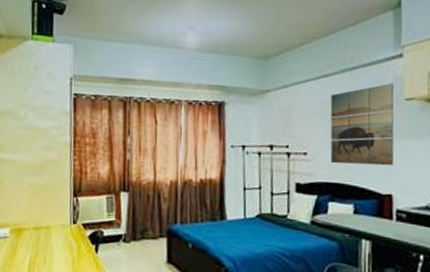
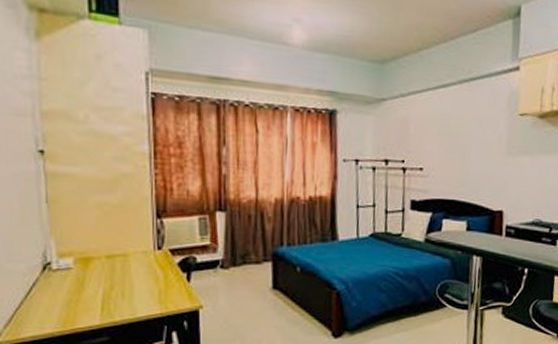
wall art: present [330,83,394,166] -> none [446,97,510,183]

